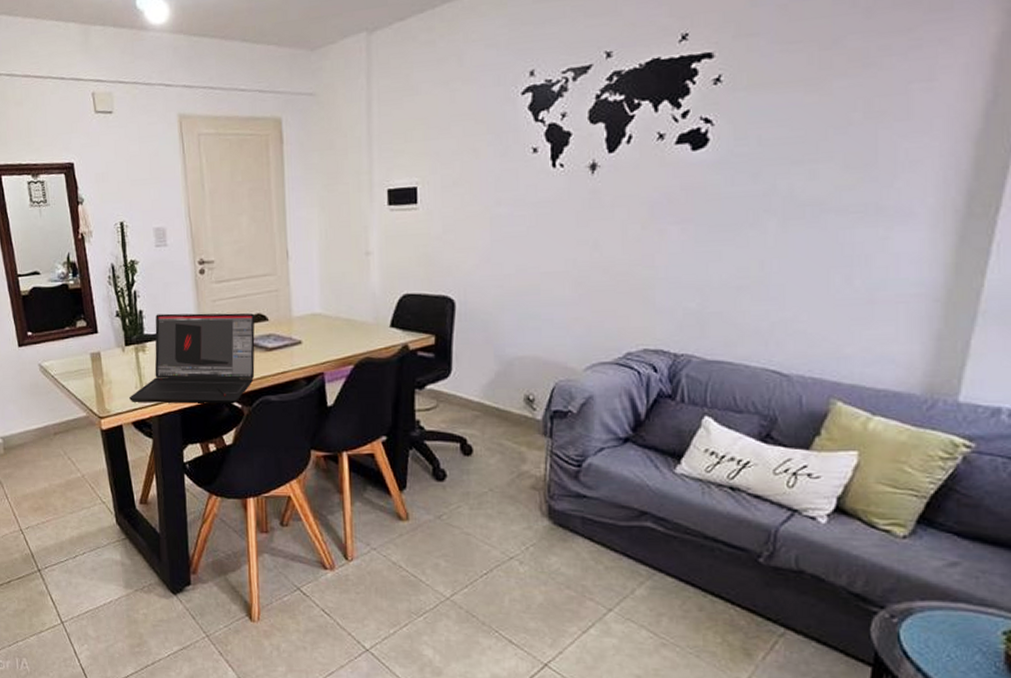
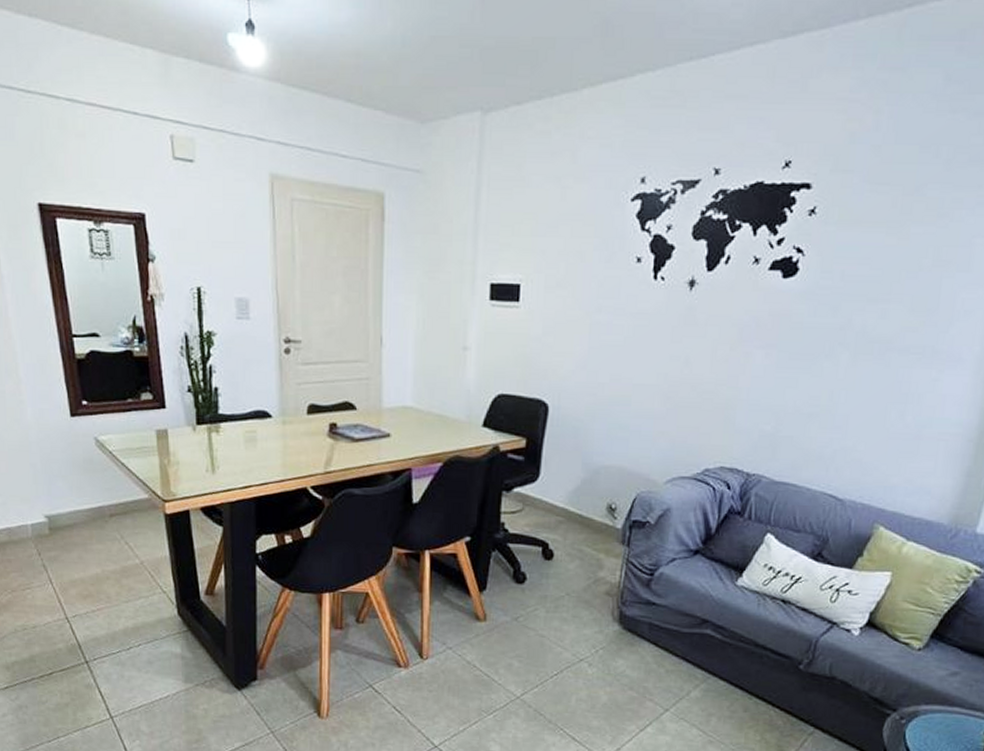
laptop: present [128,313,255,404] -> none [198,393,343,495]

